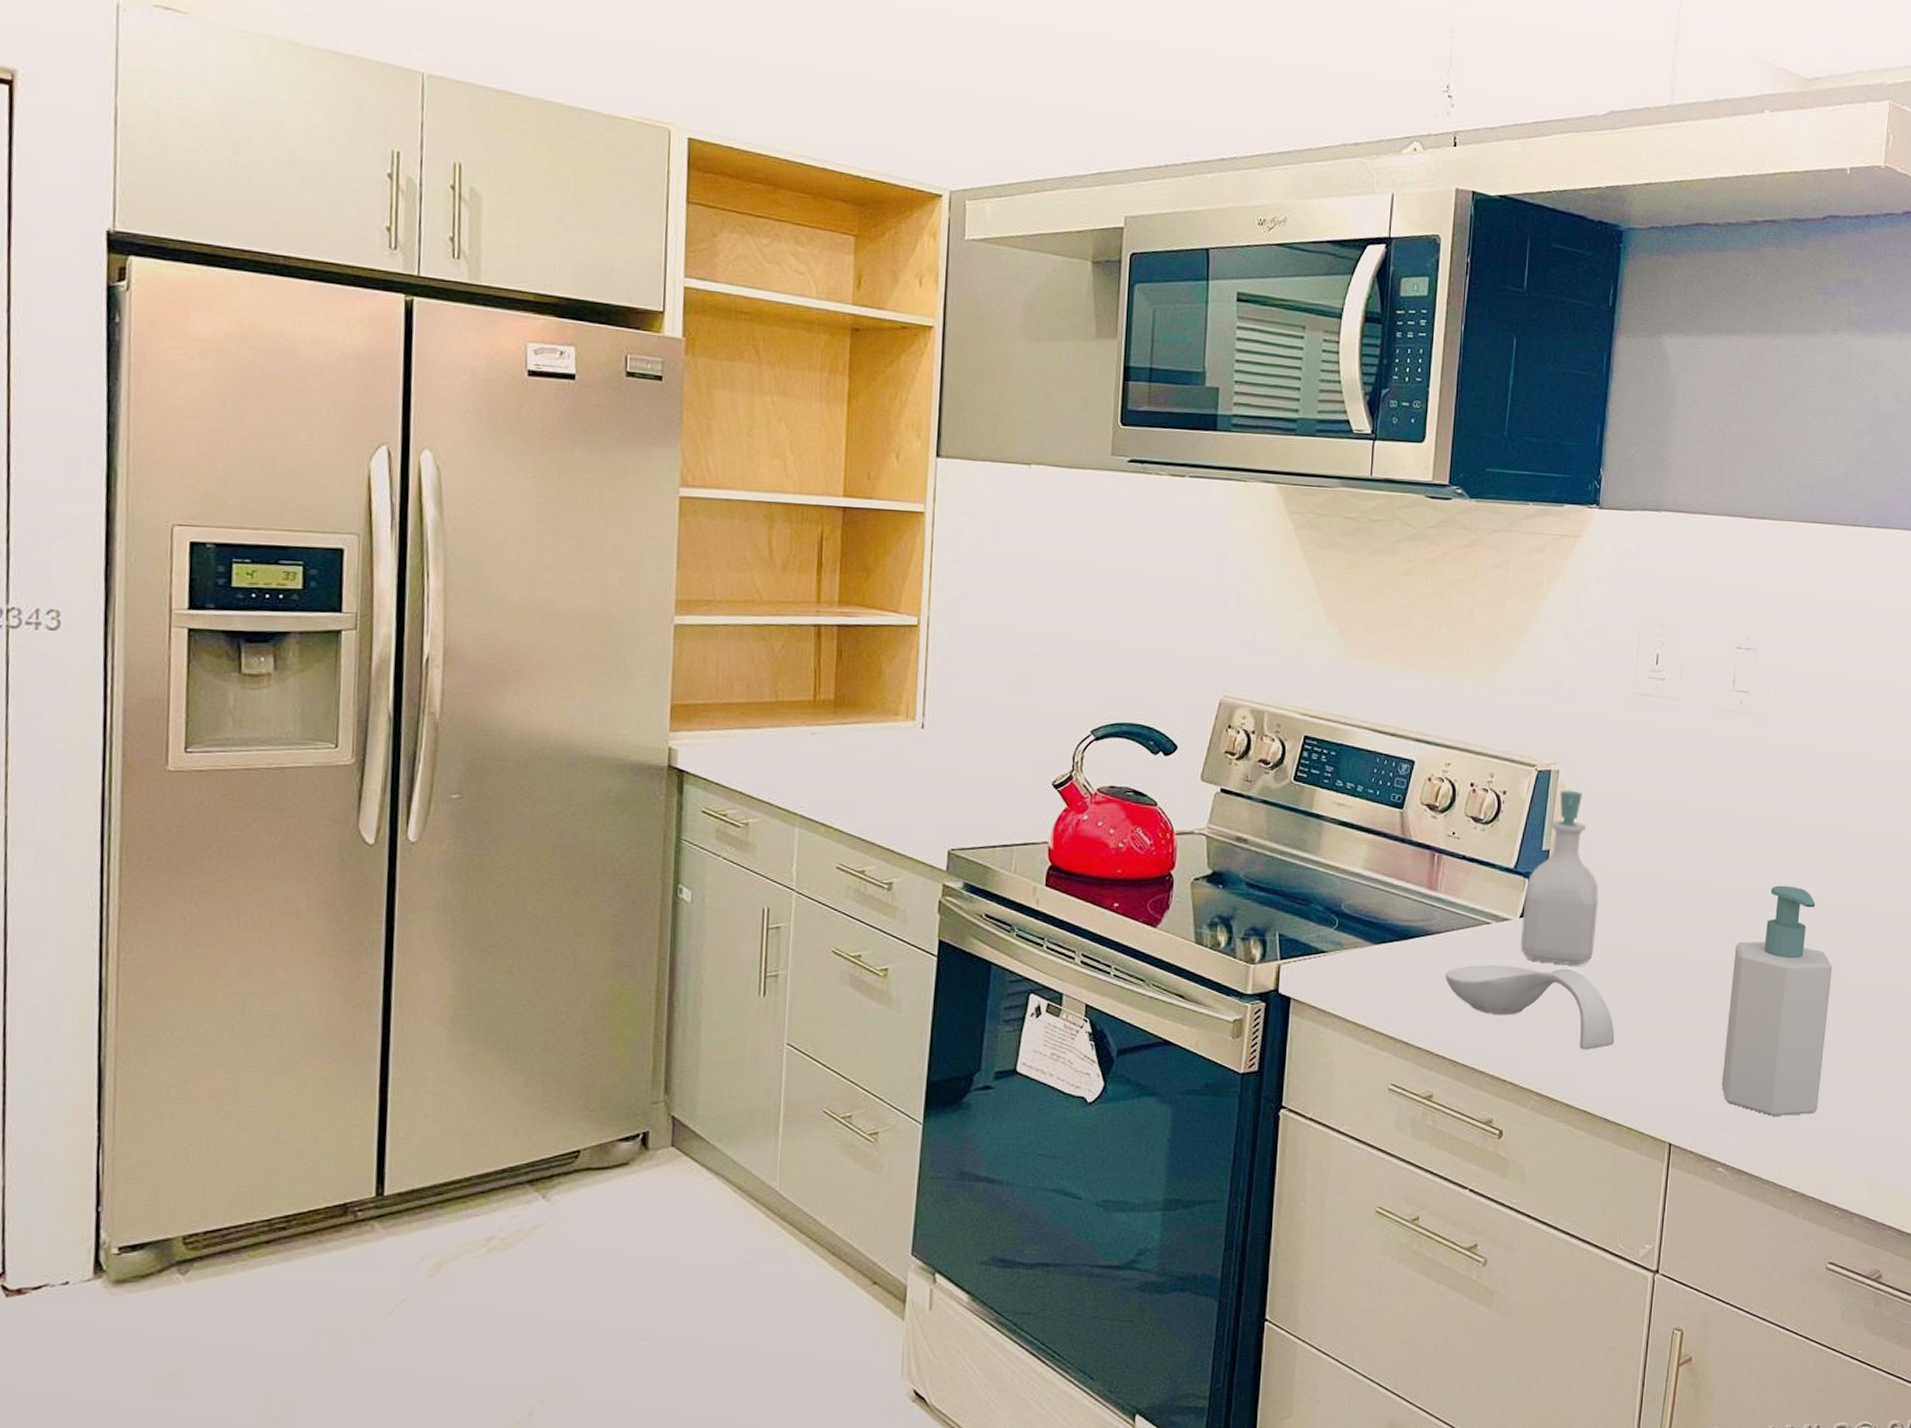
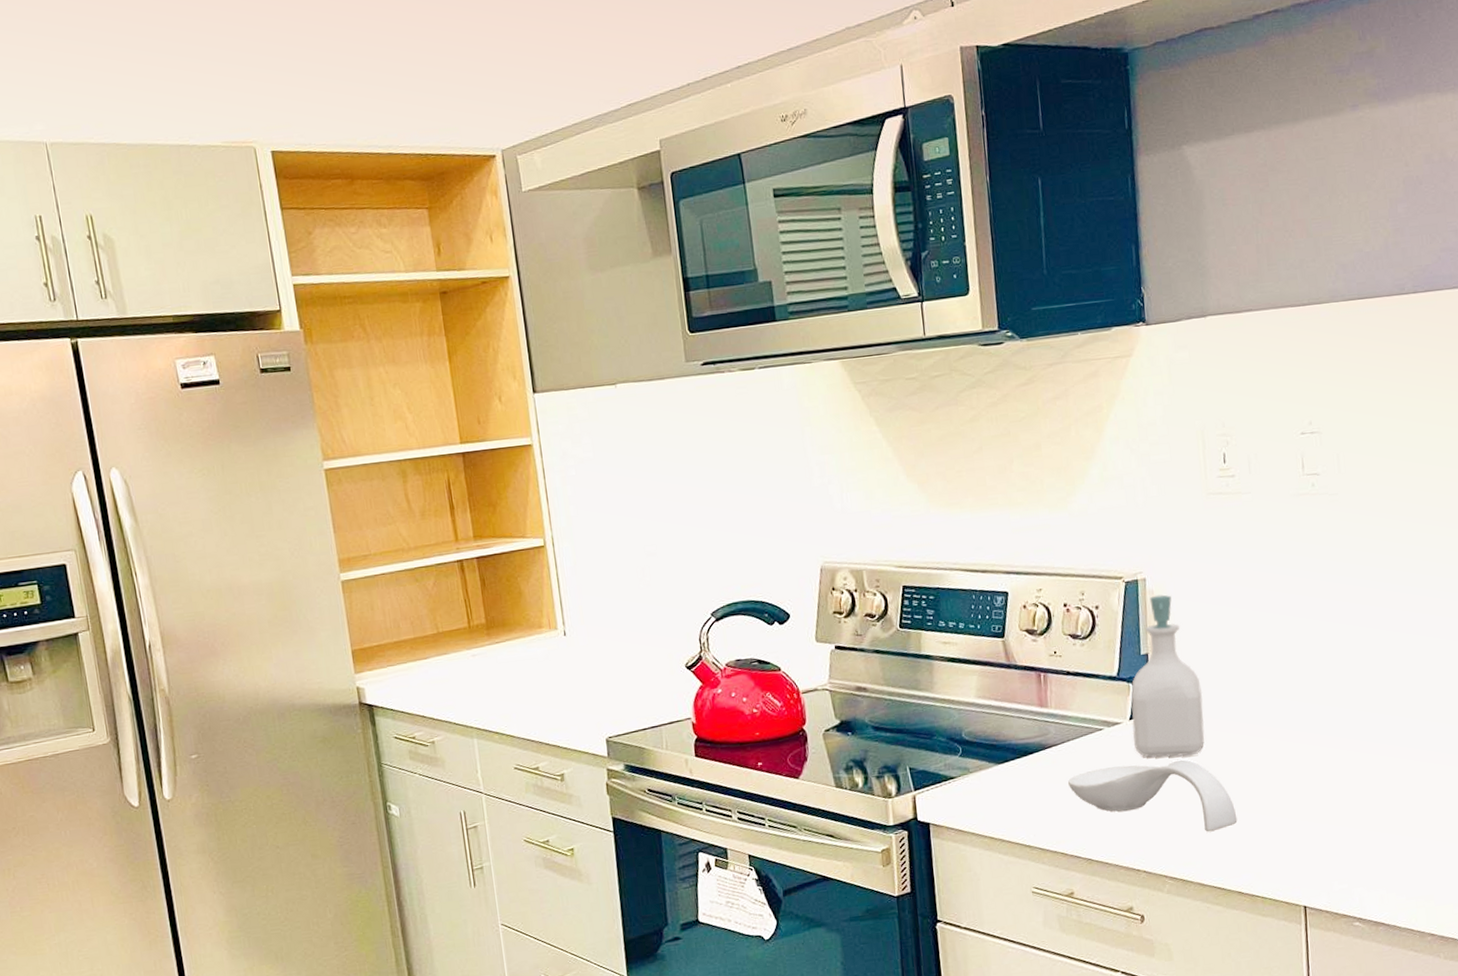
soap bottle: present [1722,885,1833,1116] -> none [1341,651,1445,868]

